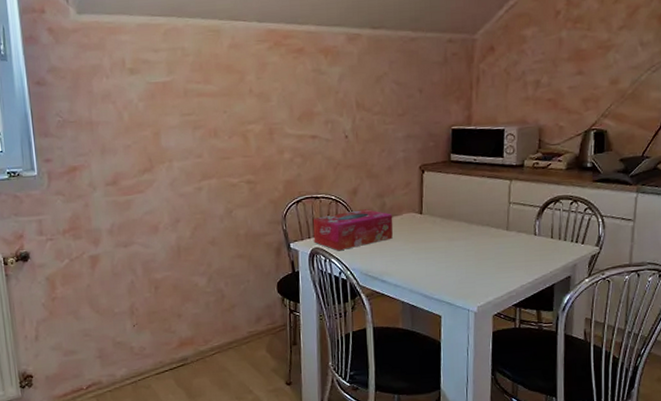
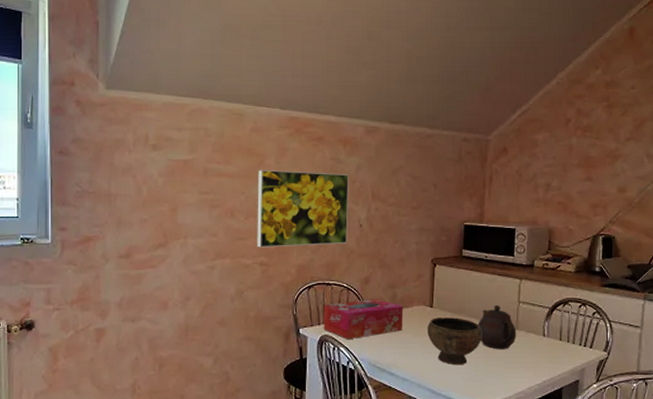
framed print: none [239,84,334,166] -> present [257,169,349,248]
bowl: none [418,222,473,269] -> present [427,317,482,364]
teapot: none [467,207,508,252] -> present [477,304,517,350]

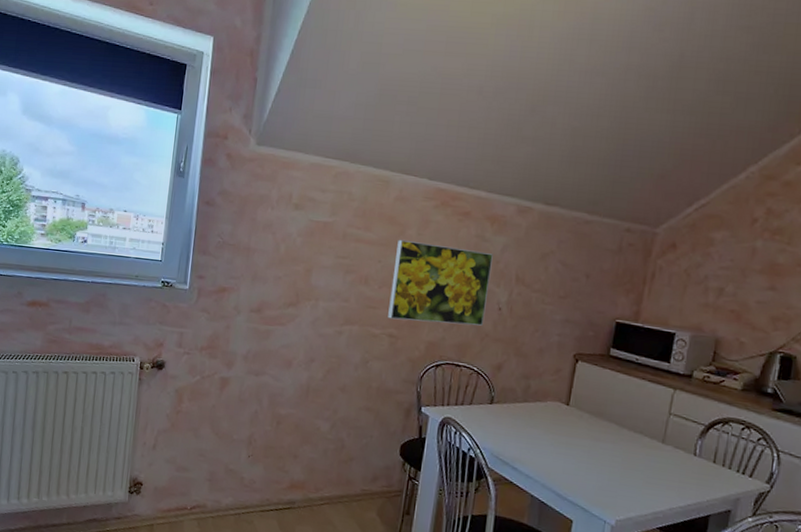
tissue box: present [323,299,404,340] -> none [447,386,536,426]
bowl: present [427,317,482,364] -> none [559,416,622,472]
teapot: present [477,304,517,350] -> none [617,413,663,464]

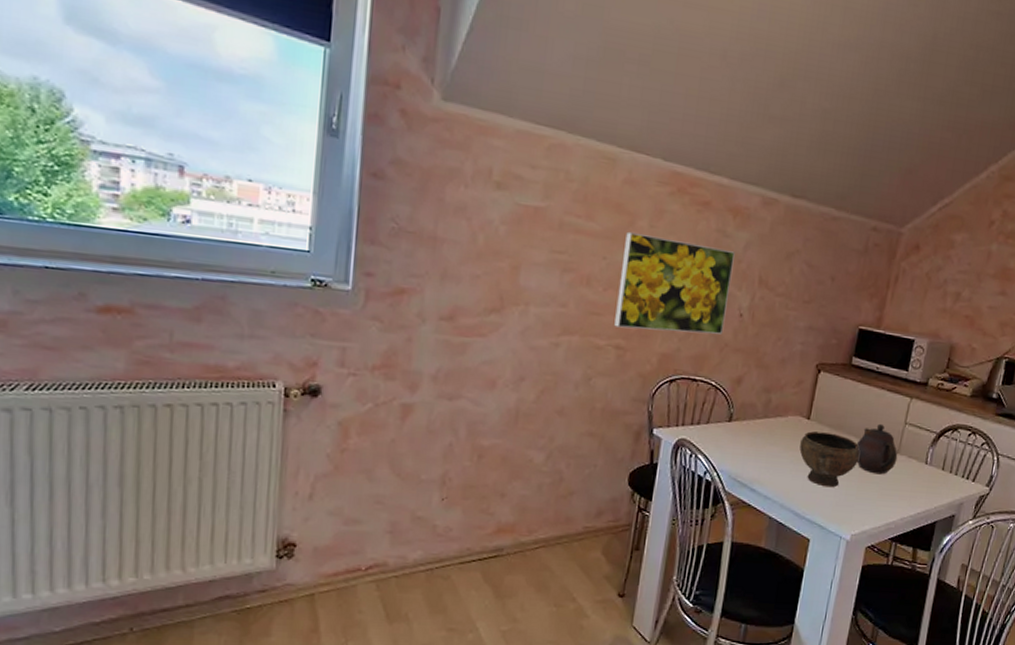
bowl: none [559,416,622,472] -> present [799,431,860,487]
teapot: none [617,413,663,464] -> present [856,423,898,475]

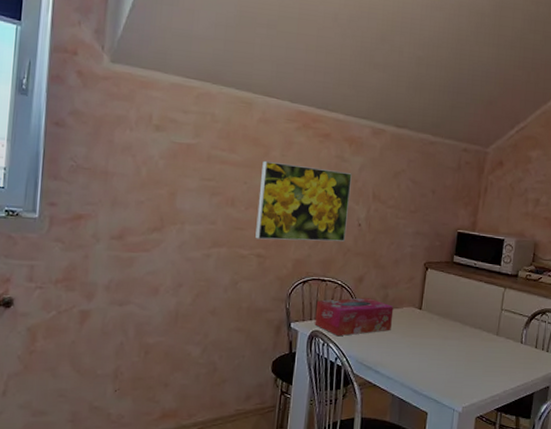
tissue box: none [681,402,777,447] -> present [314,298,394,337]
bowl: present [799,431,860,487] -> none [414,320,466,366]
teapot: present [856,423,898,475] -> none [461,310,497,354]

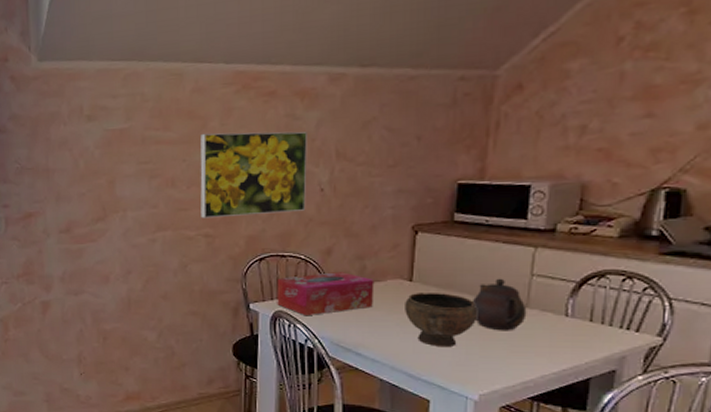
bowl: none [414,320,466,366] -> present [405,293,478,346]
teapot: none [461,310,497,354] -> present [471,278,527,331]

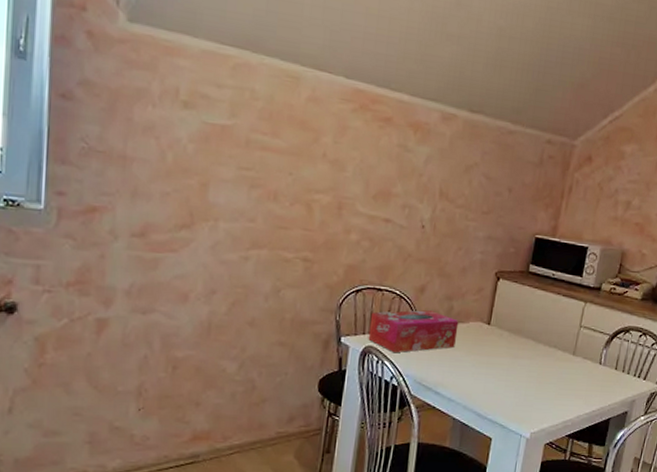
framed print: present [200,131,307,218] -> none [301,147,416,246]
bowl: present [405,293,478,346] -> none [481,336,538,388]
teapot: present [471,278,527,331] -> none [534,327,574,376]

